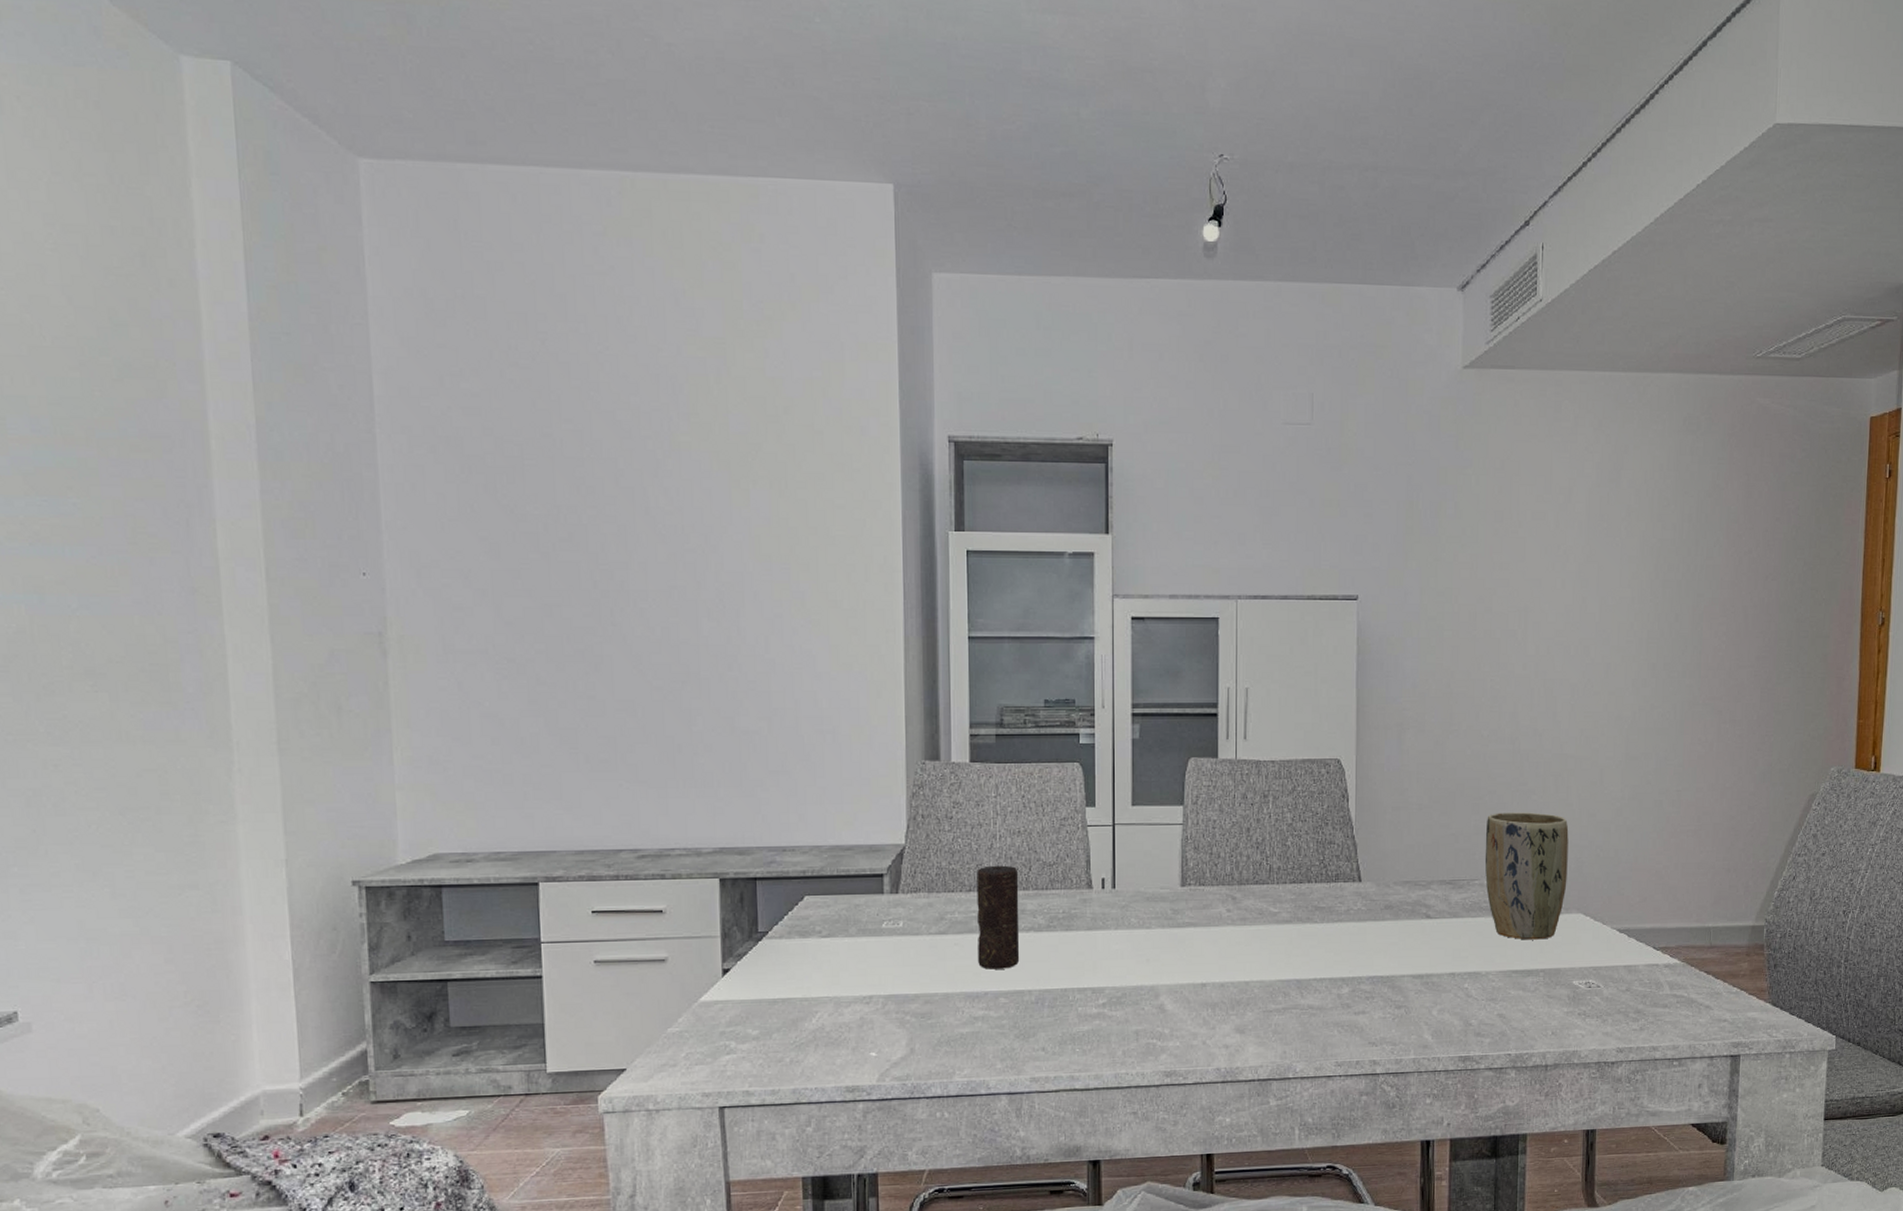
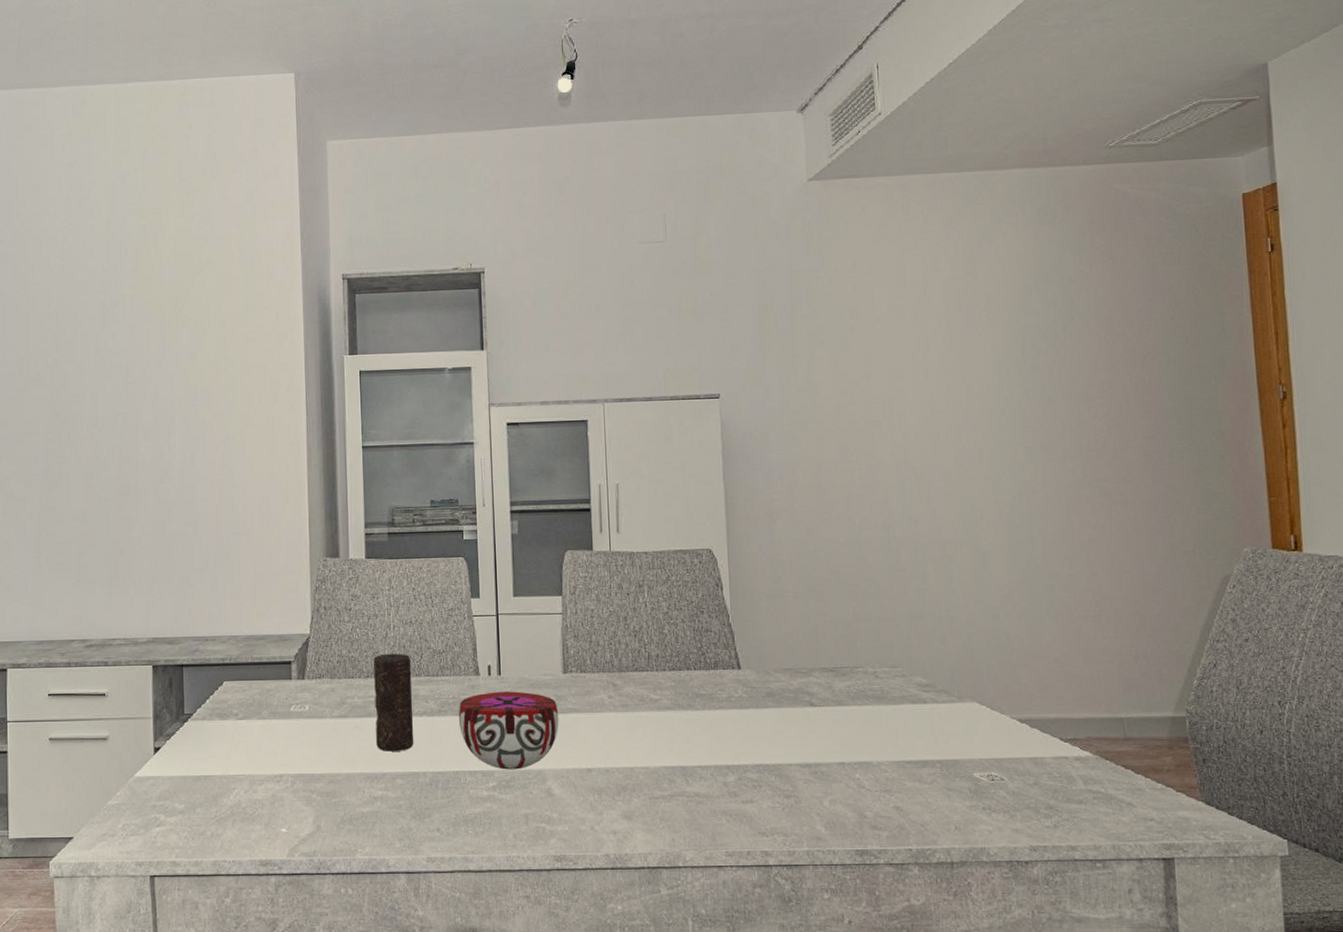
decorative bowl: none [1069,905,1175,986] -> present [459,691,559,770]
plant pot: present [1484,812,1569,940] -> none [865,598,958,729]

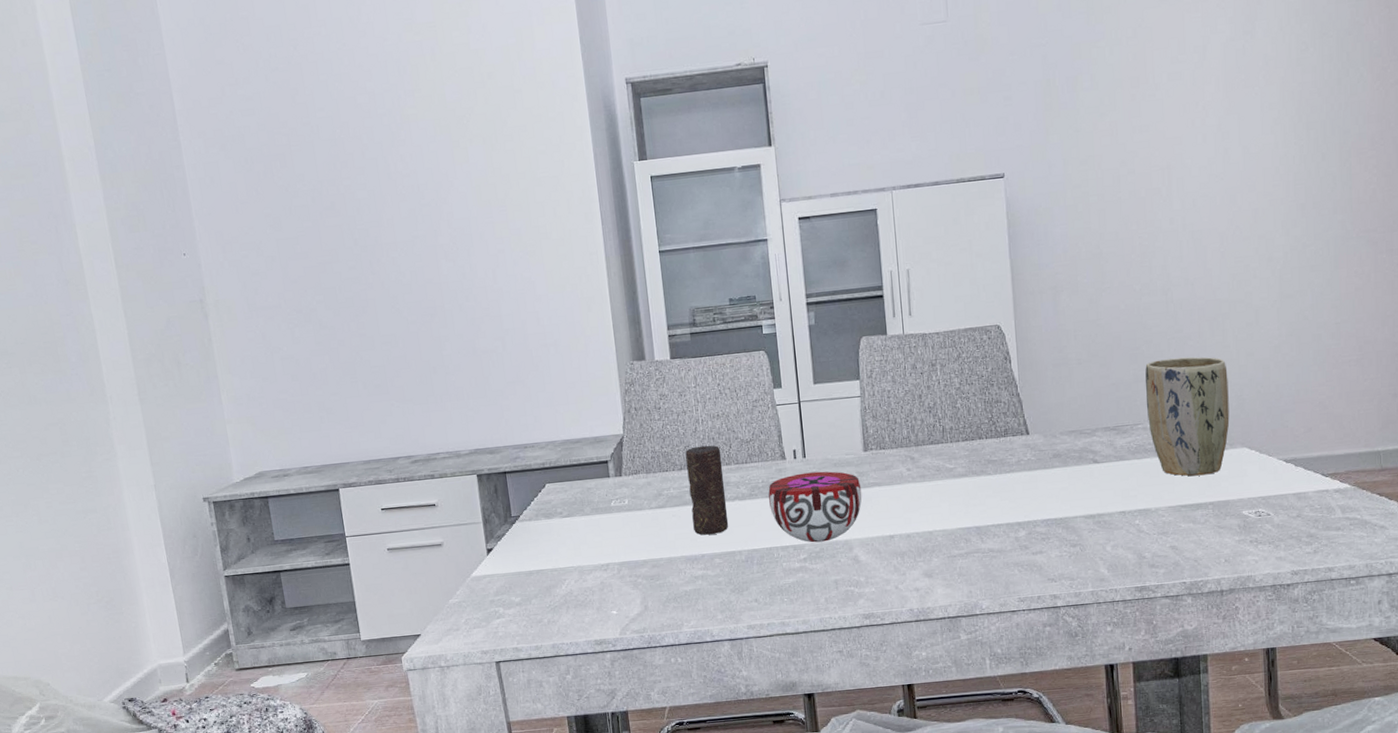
plant pot: none [865,598,958,729] -> present [1145,357,1230,476]

